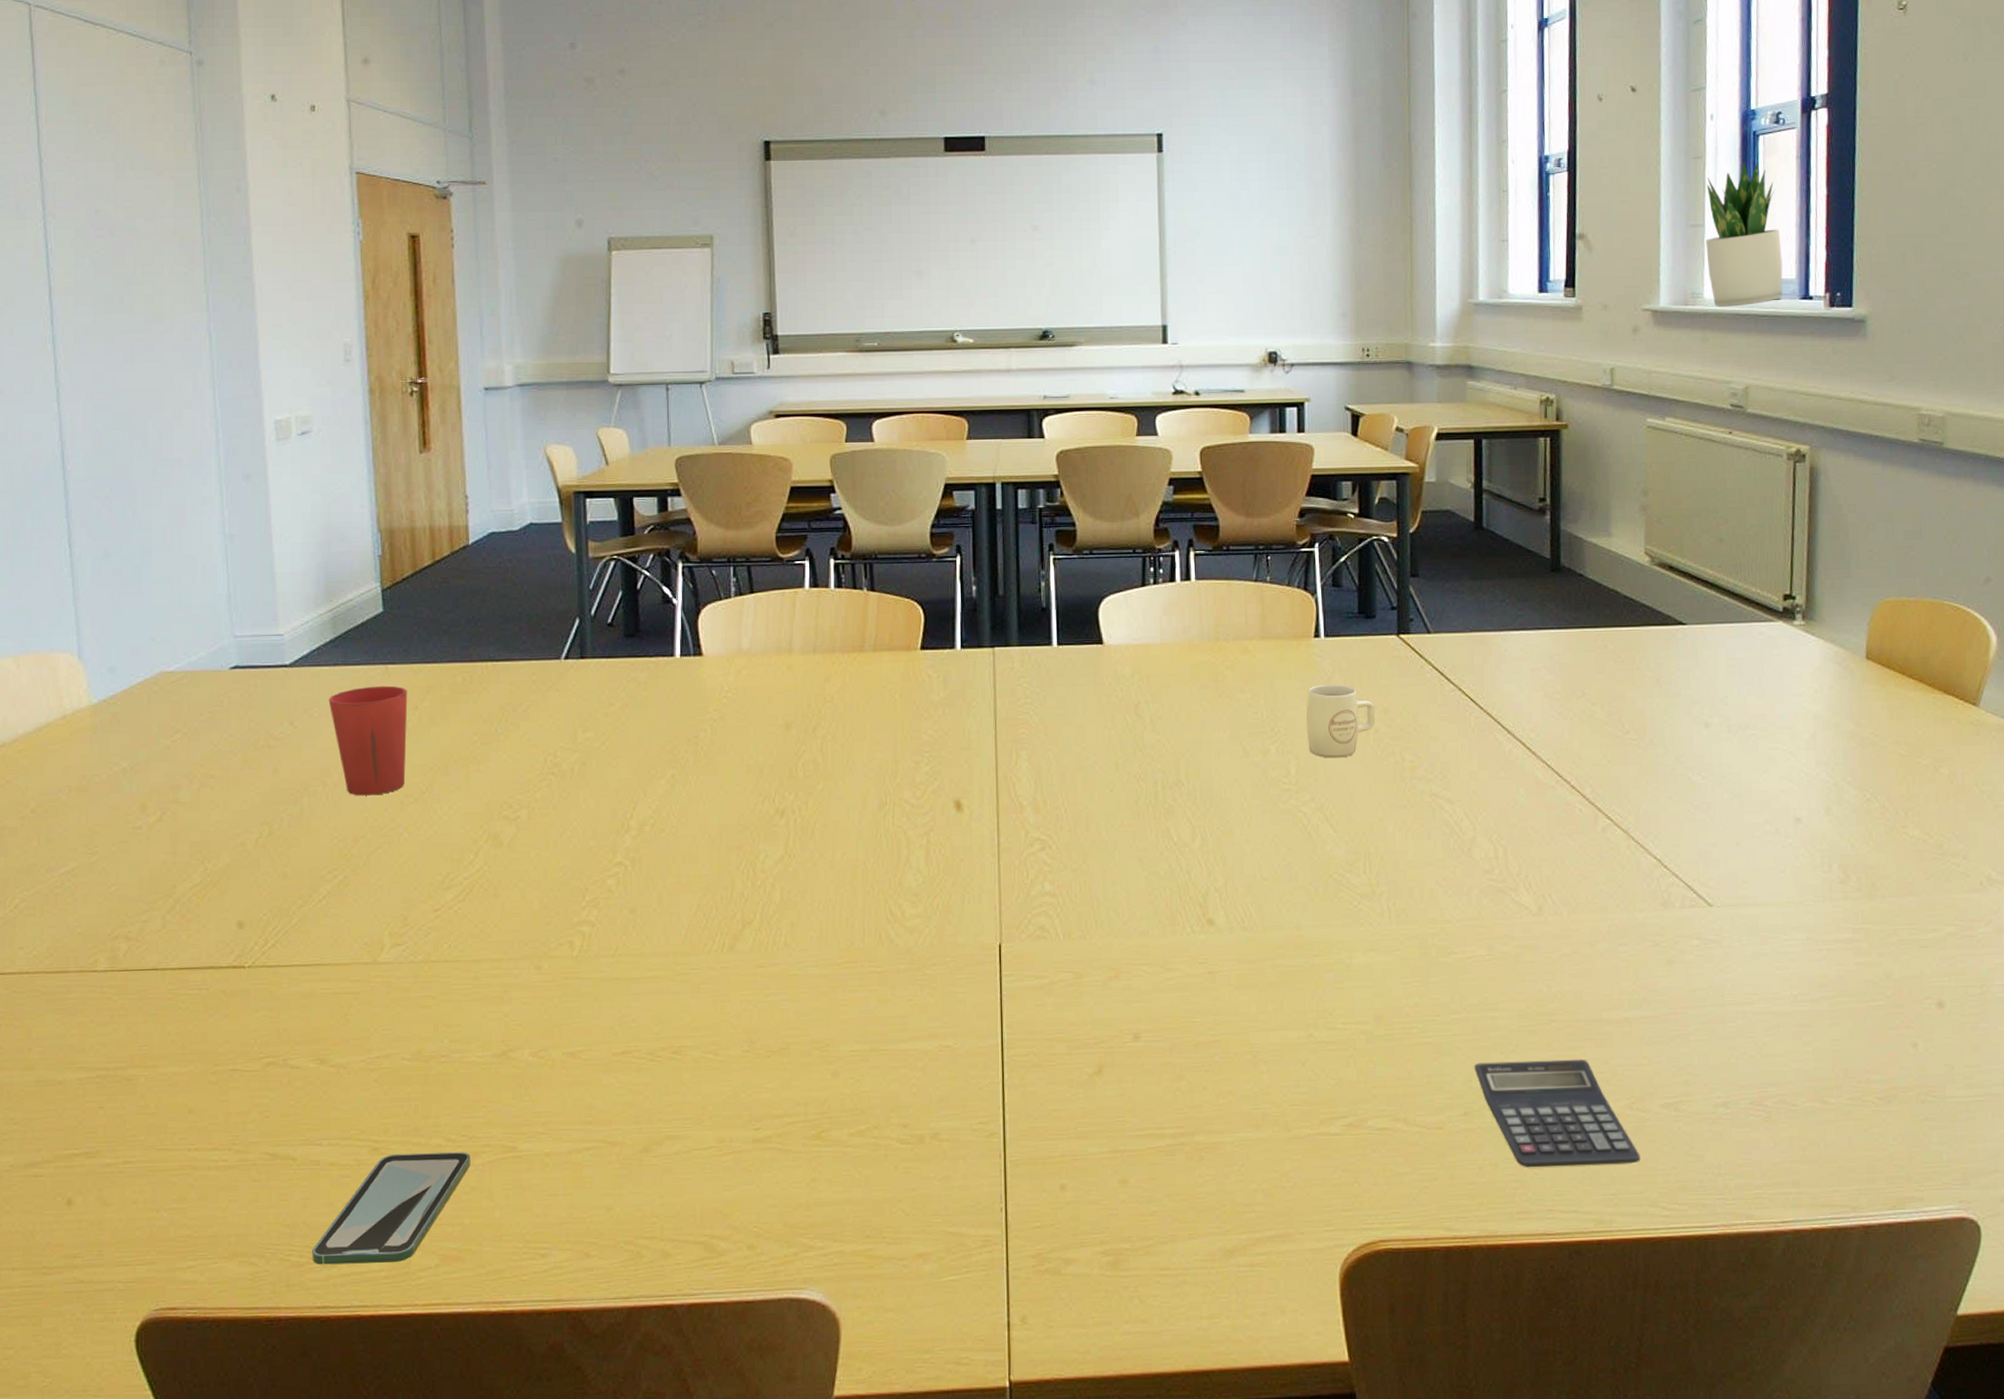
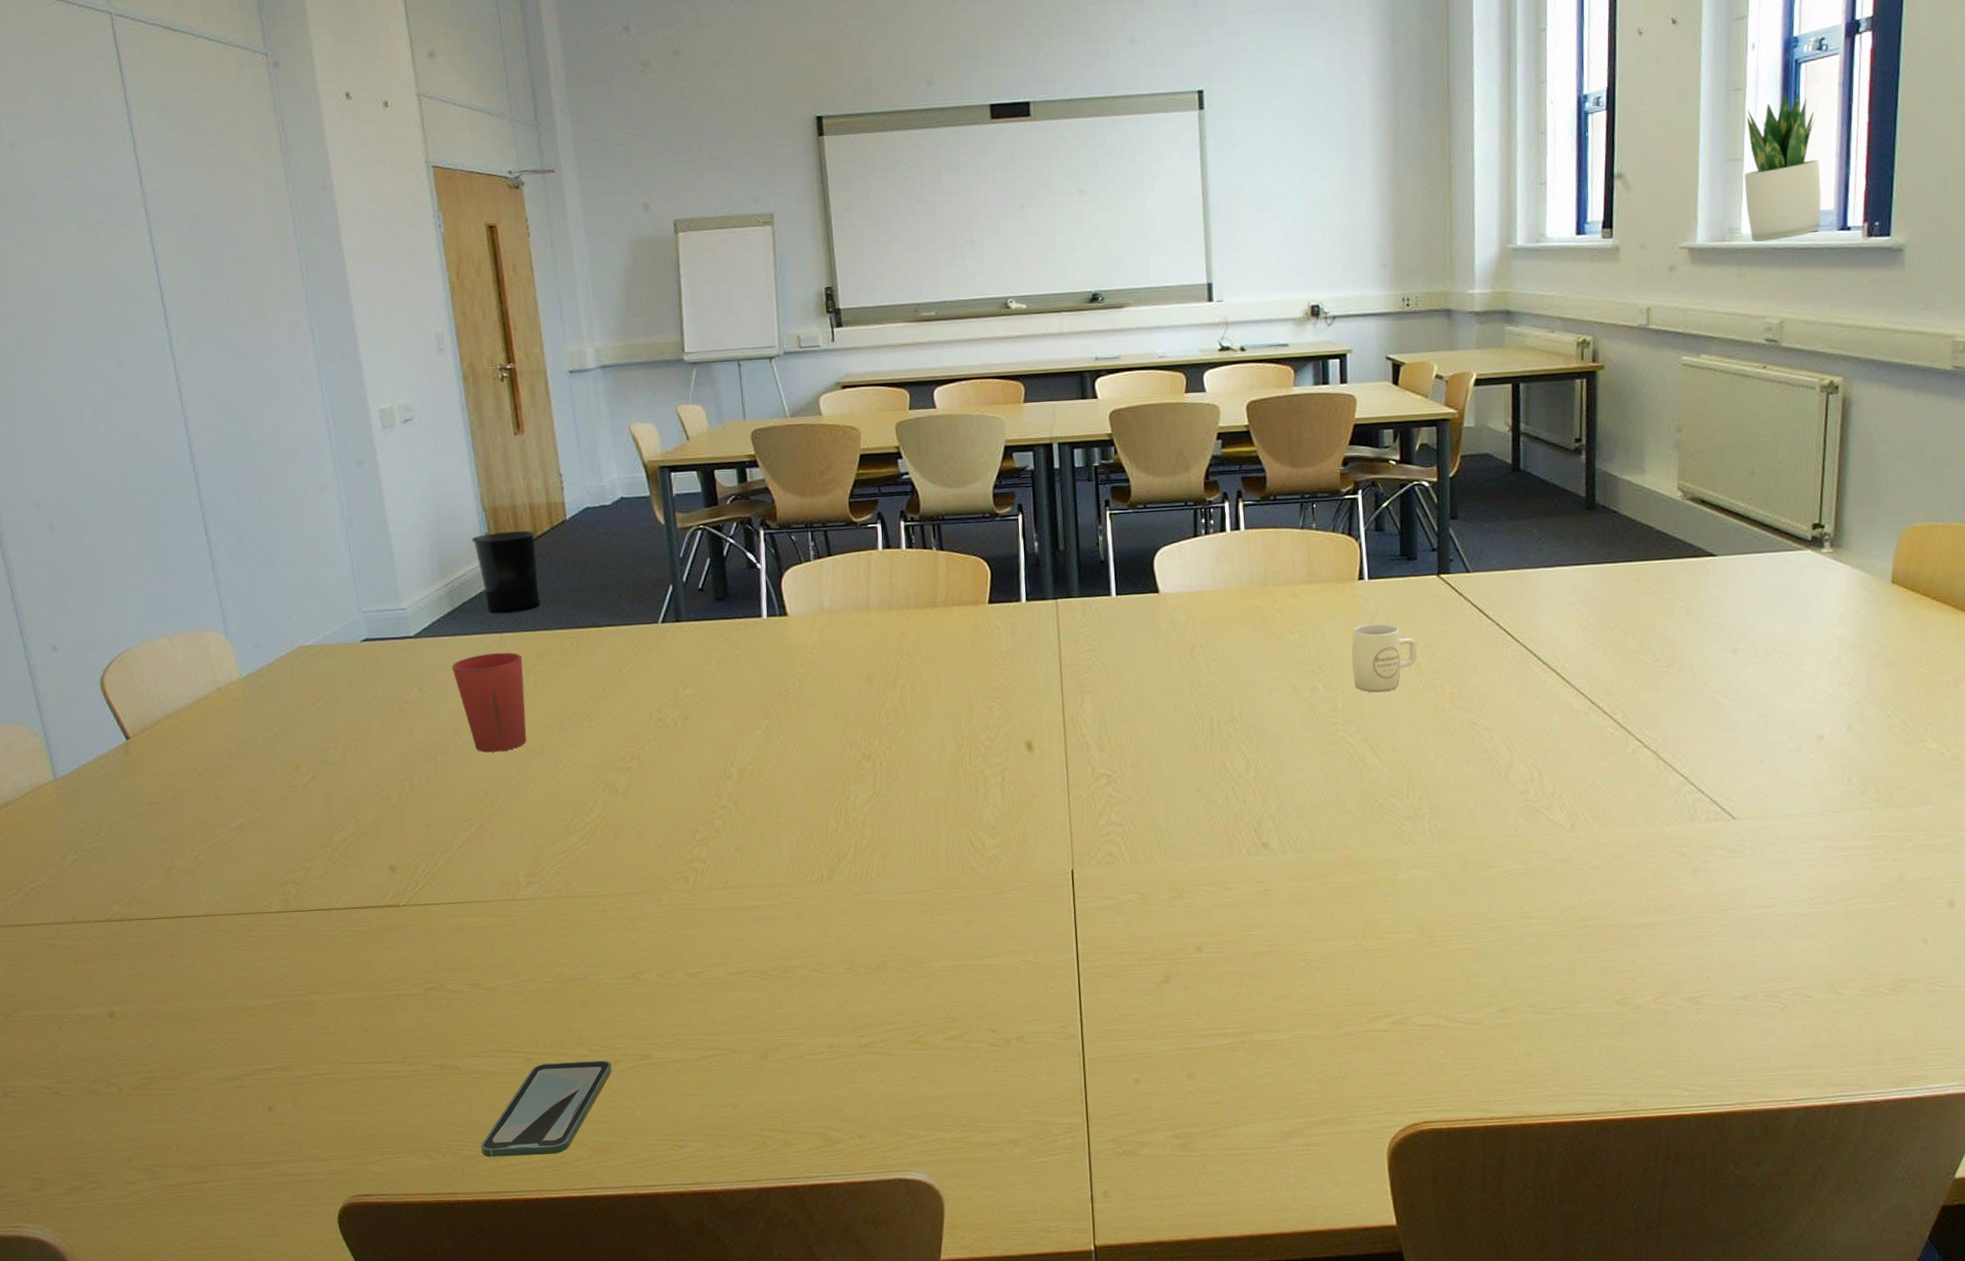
waste bin: none [363,555,434,644] -> present [472,531,540,614]
calculator: present [1474,1059,1640,1168] -> none [1510,959,1664,1057]

